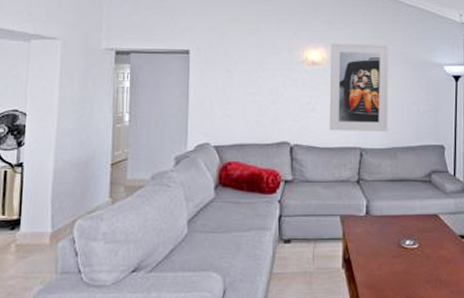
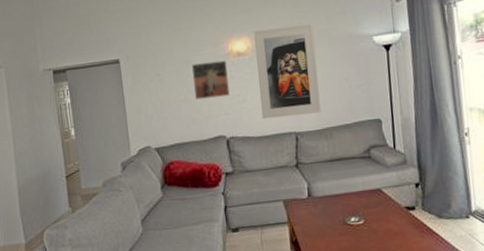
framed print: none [264,66,300,102] -> present [192,60,230,100]

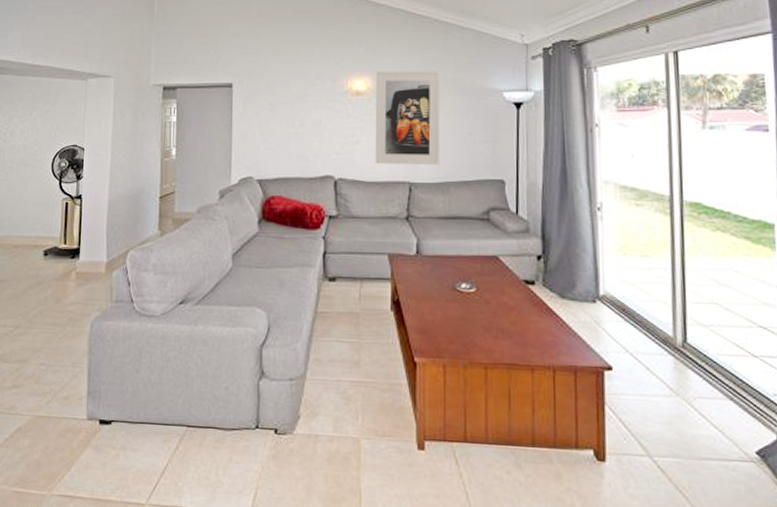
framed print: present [192,60,230,100] -> none [307,98,343,135]

